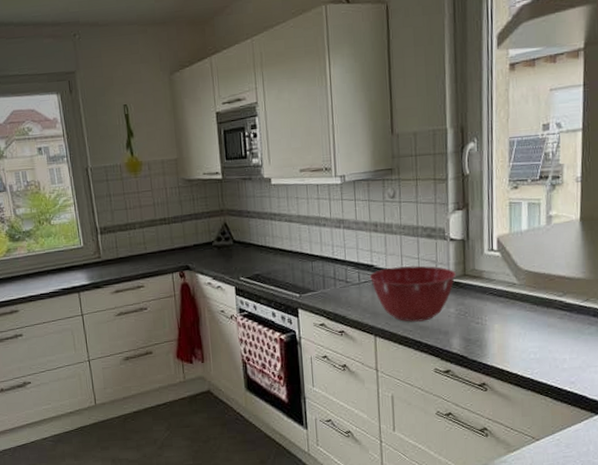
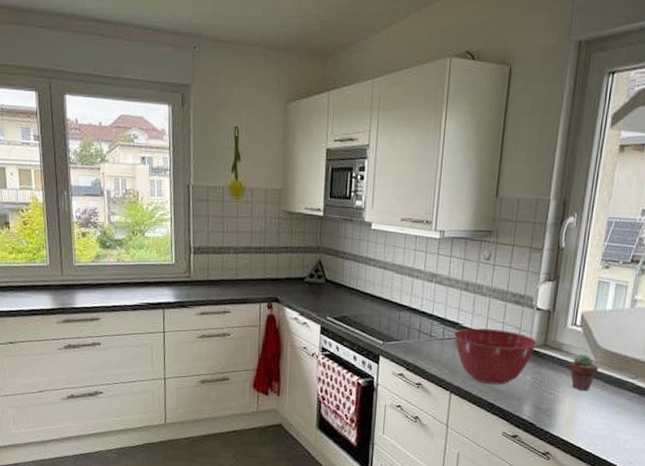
potted succulent: none [492,278,524,316] -> present [569,354,599,391]

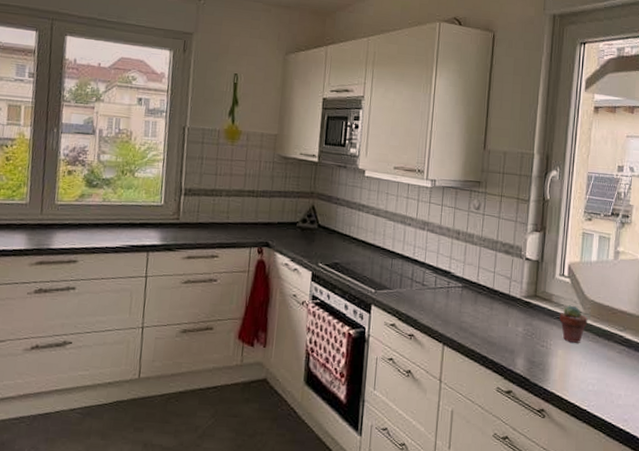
mixing bowl: present [453,328,537,385] -> none [445,277,527,337]

